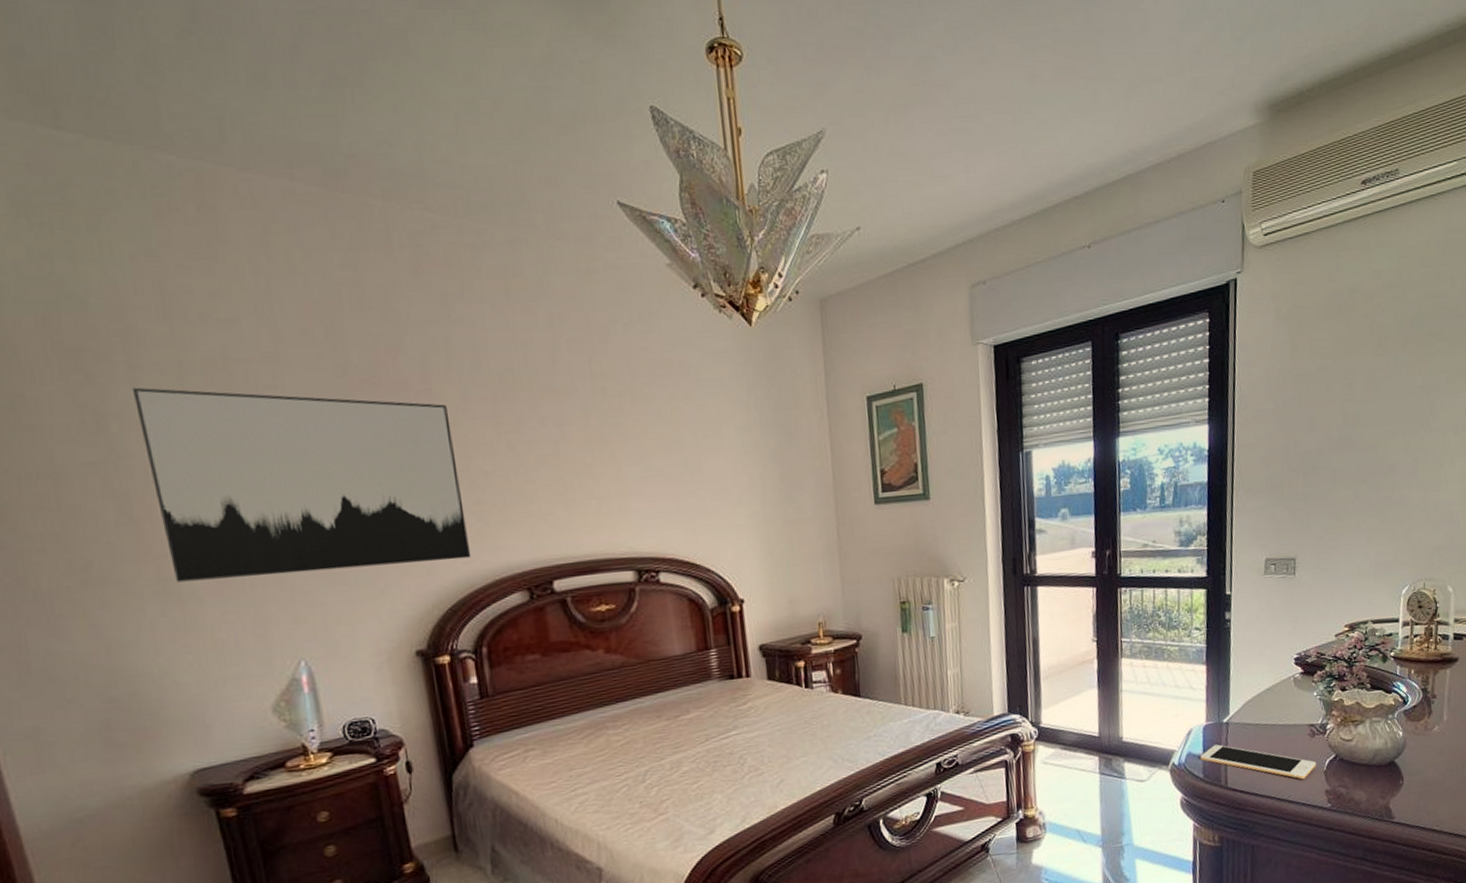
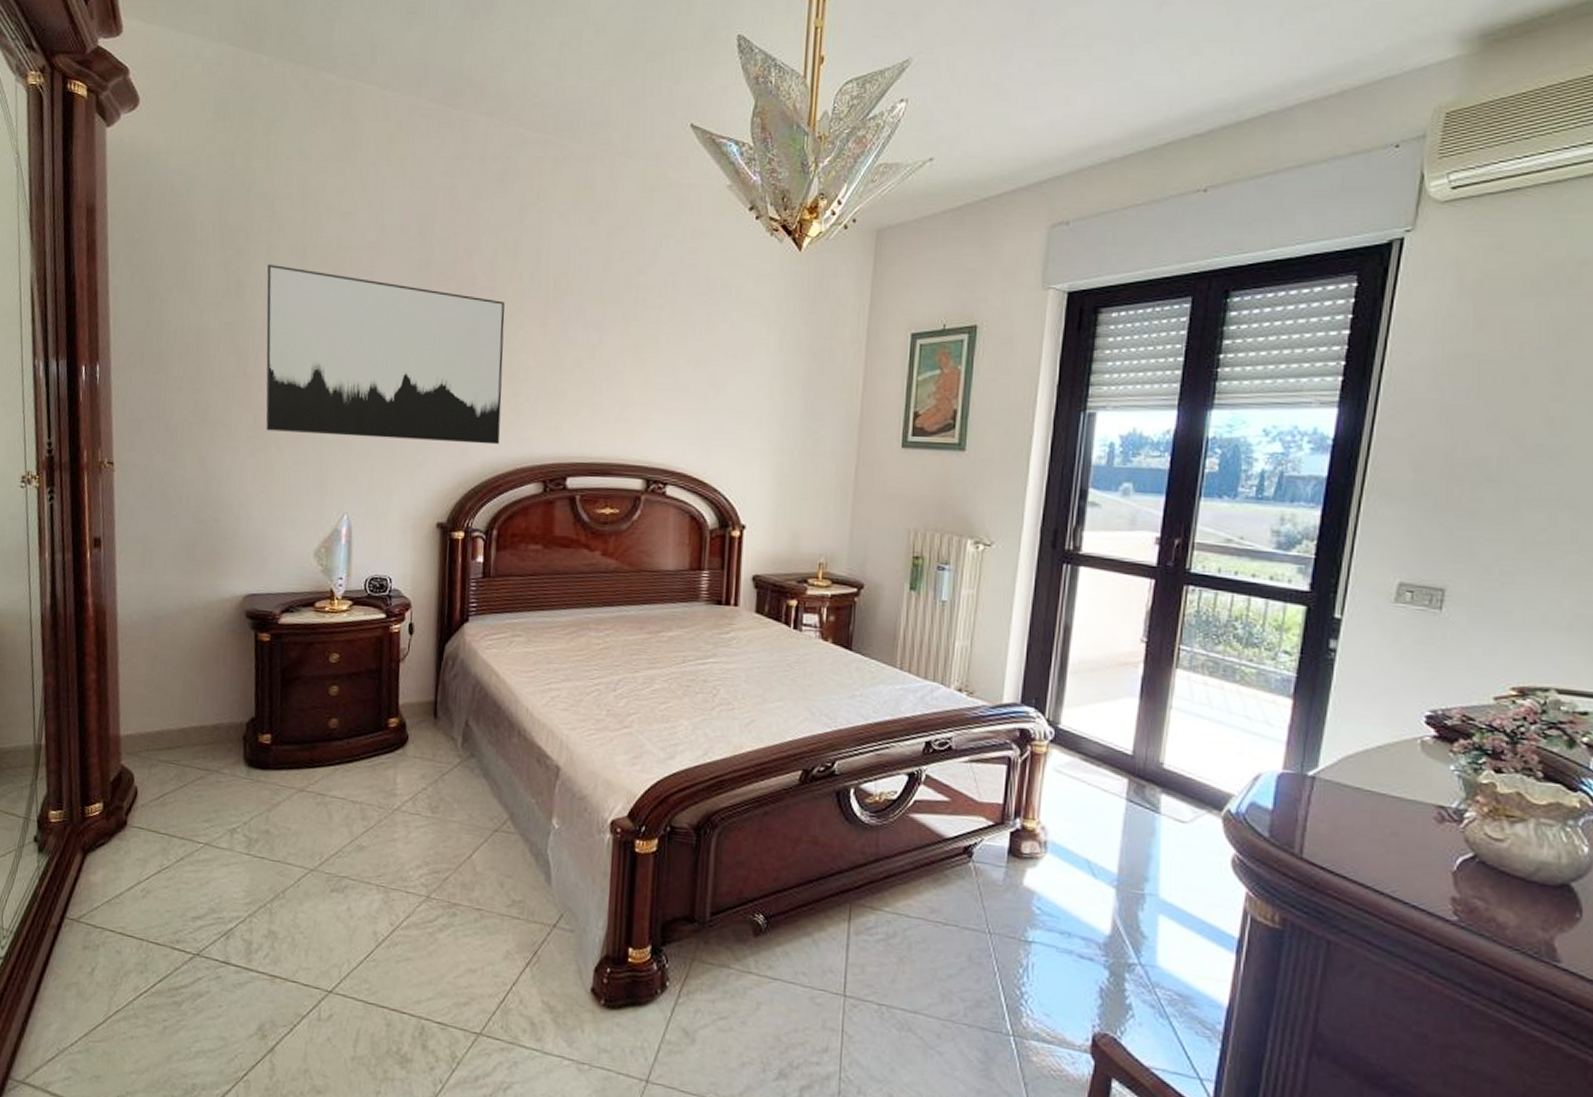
cell phone: present [1200,744,1316,780] -> none [1268,800,1441,875]

